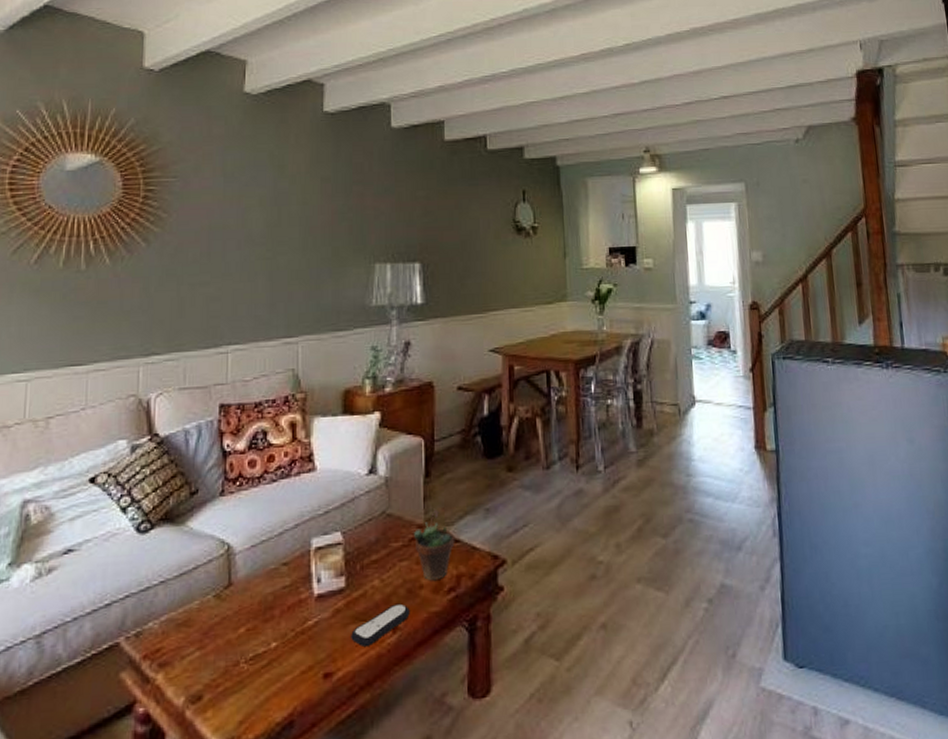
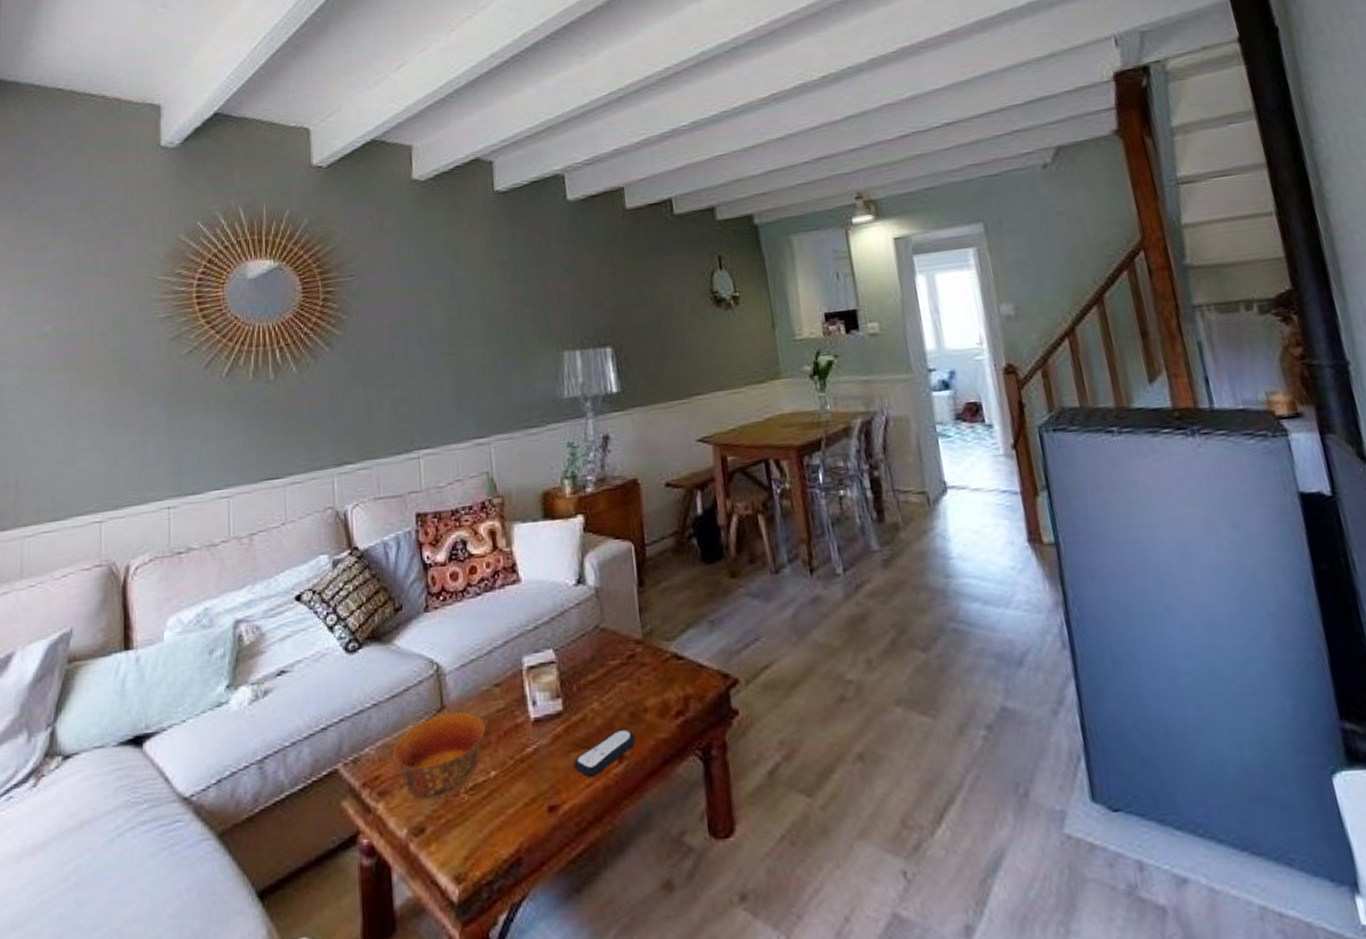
bowl: none [175,588,271,669] -> present [392,711,486,799]
succulent plant: present [413,511,455,581] -> none [631,624,679,704]

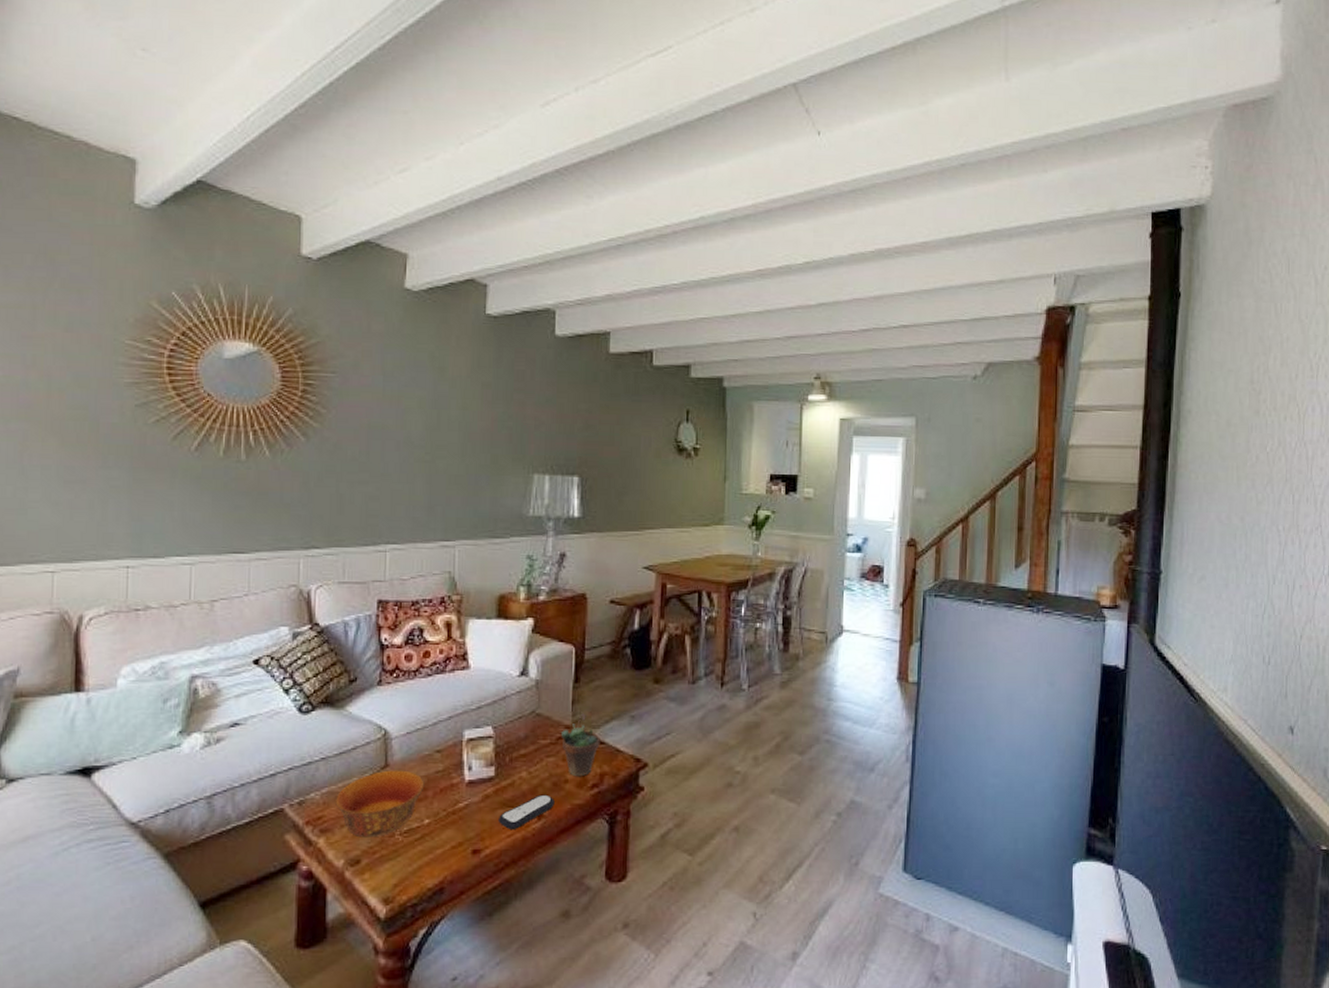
succulent plant: none [631,624,679,704] -> present [560,714,600,777]

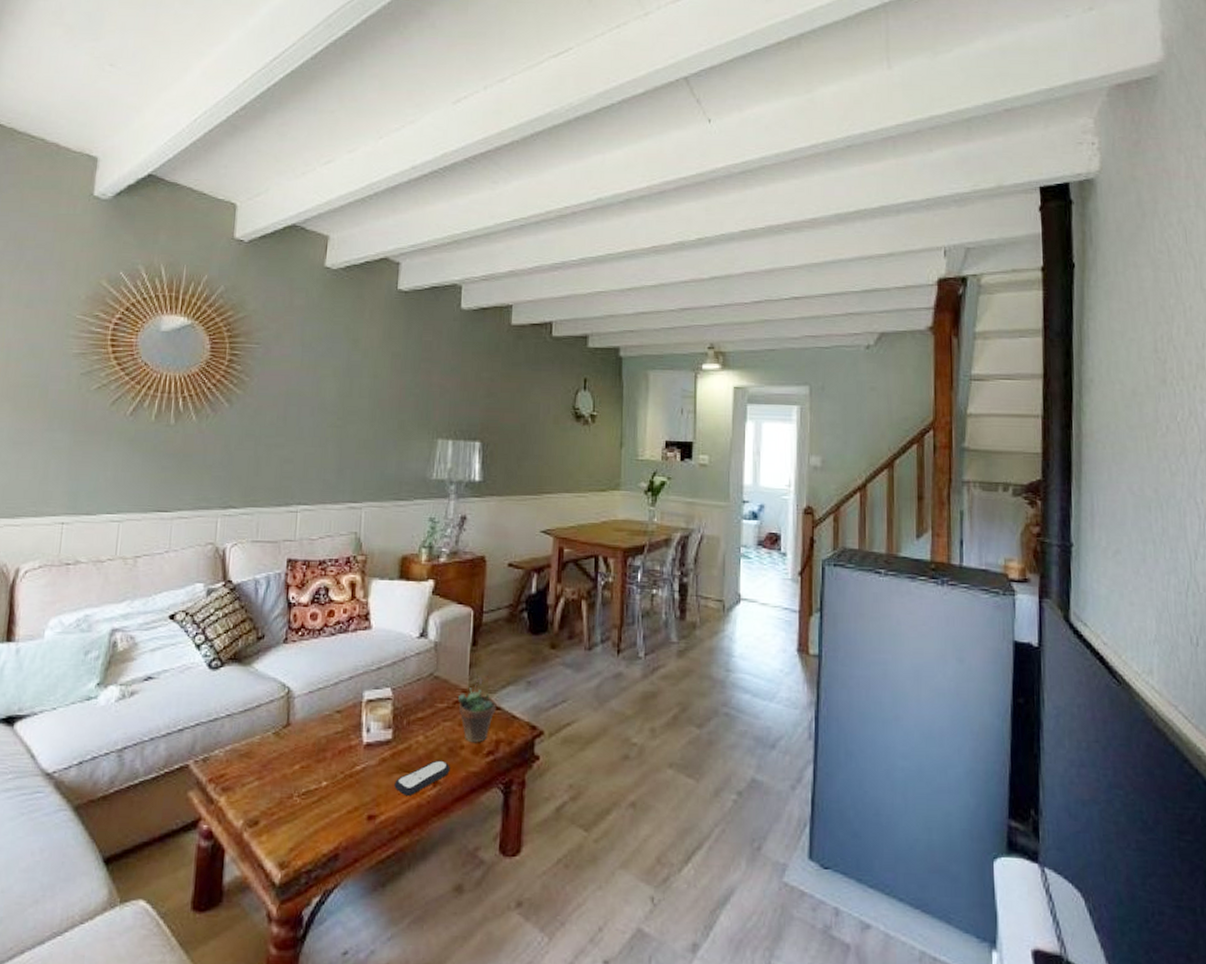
bowl: present [335,770,425,838] -> none [238,729,324,798]

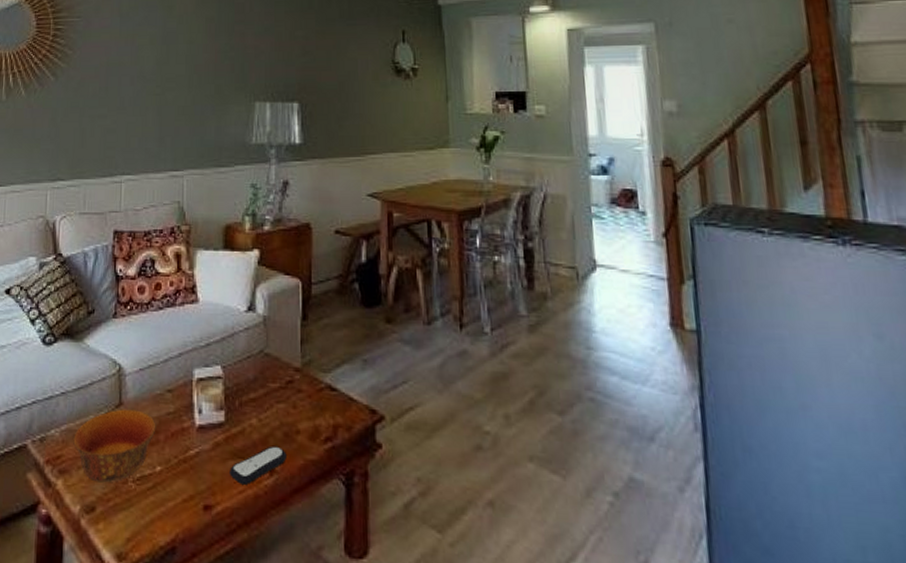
bowl: none [238,729,324,798] -> present [73,409,156,483]
succulent plant: present [457,678,497,743] -> none [290,356,332,428]

